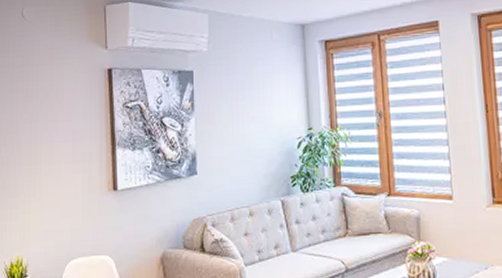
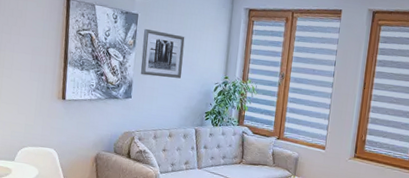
wall art: none [203,86,255,143] -> present [140,28,185,79]

